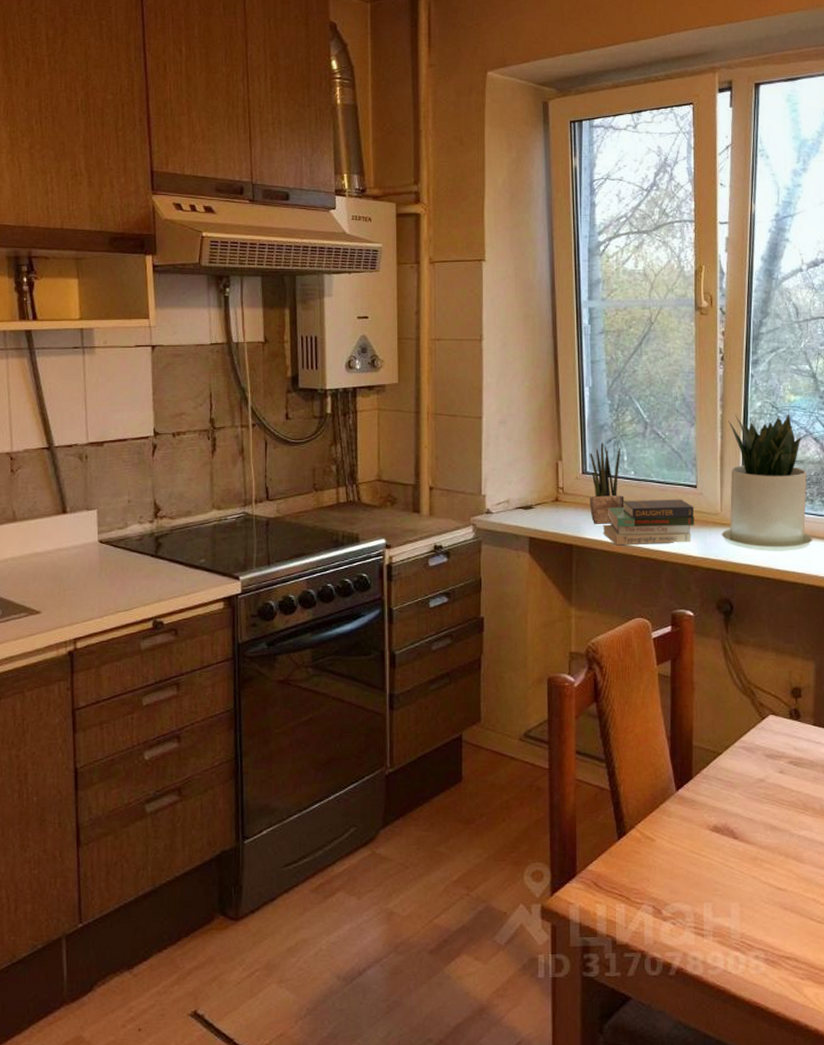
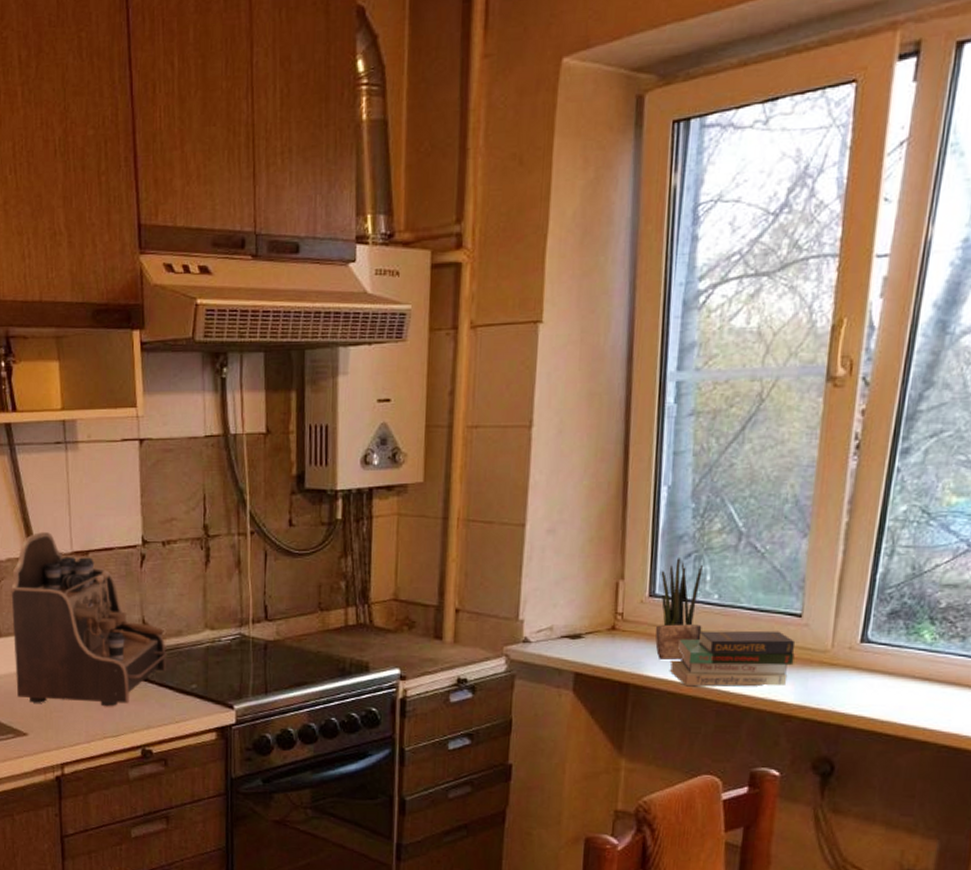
spice rack: none [27,426,178,583] -> present [11,532,168,707]
planter: present [721,413,813,551] -> none [828,521,962,702]

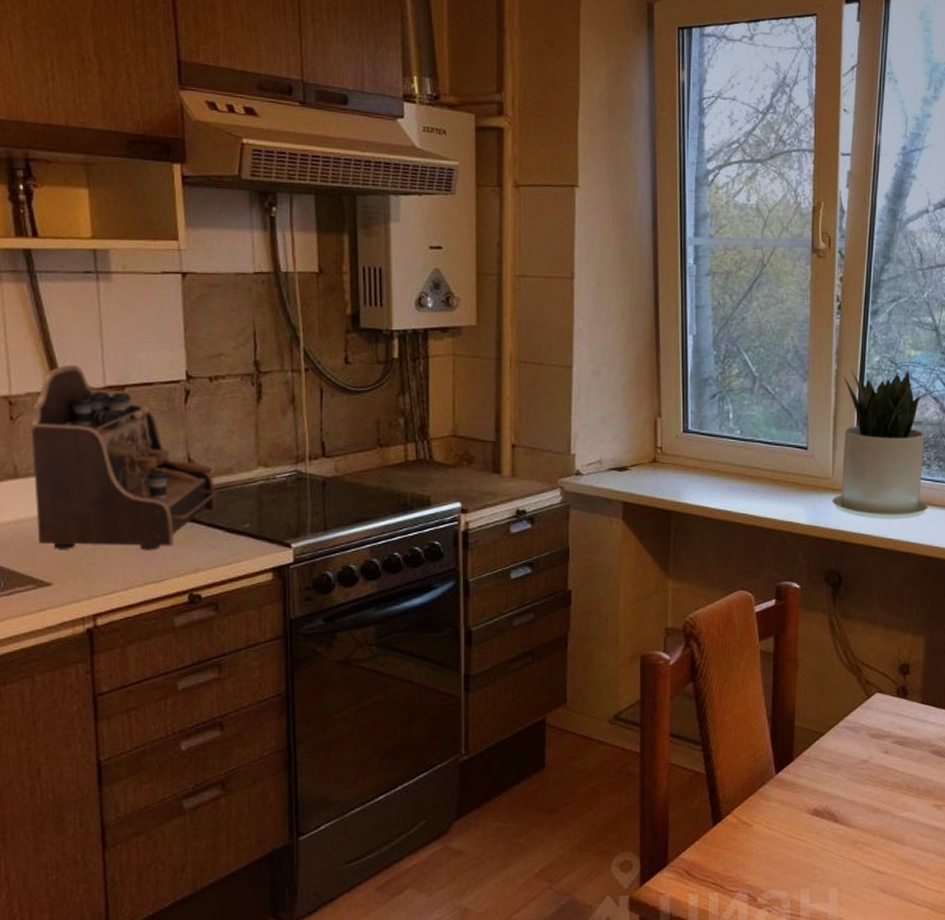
potted plant: present [655,558,704,660] -> none [690,398,729,488]
books: present [669,630,796,687] -> none [704,461,804,511]
planter: none [828,521,962,702] -> present [832,370,928,519]

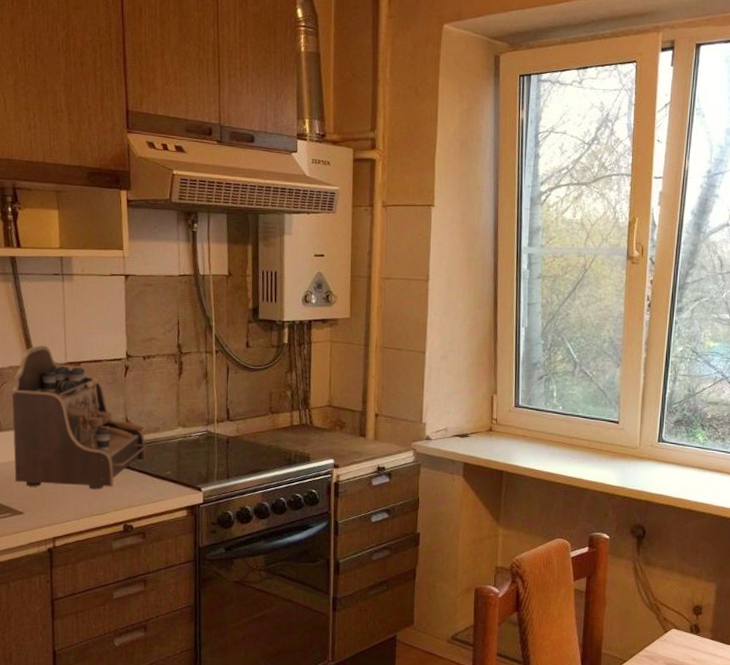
planter: present [832,370,928,519] -> none [638,358,722,484]

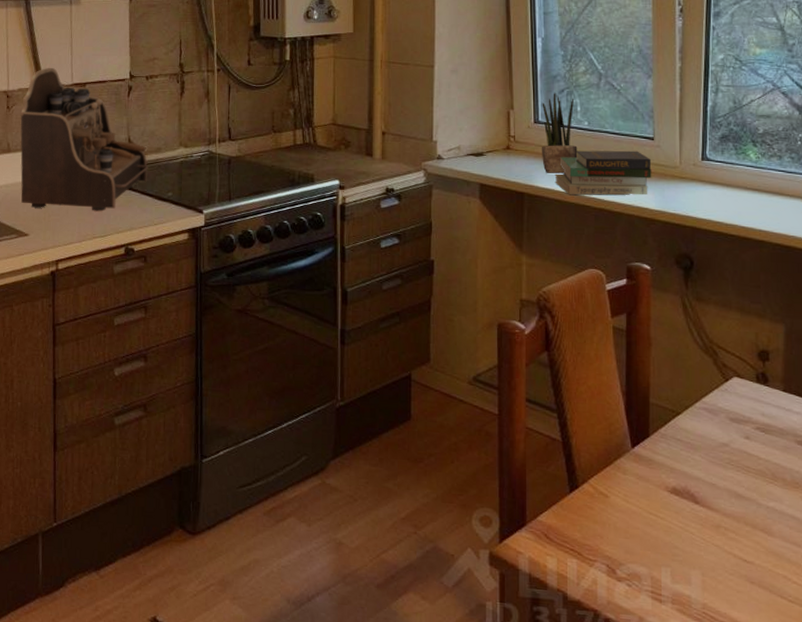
potted plant: none [520,379,552,454] -> present [541,93,578,174]
books: none [530,432,616,473] -> present [554,150,652,196]

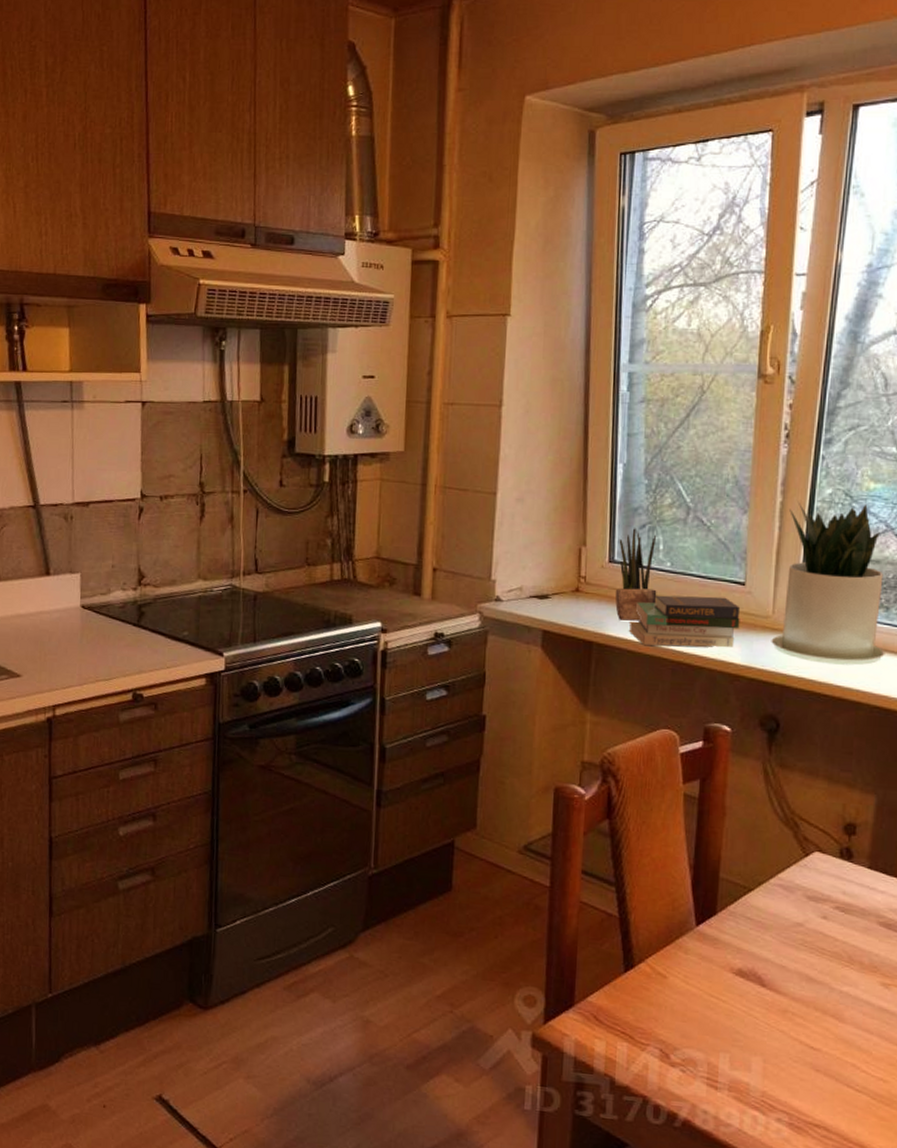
spice rack: present [20,68,149,212] -> none [12,483,161,652]
planter: none [680,66,782,208] -> present [771,502,885,666]

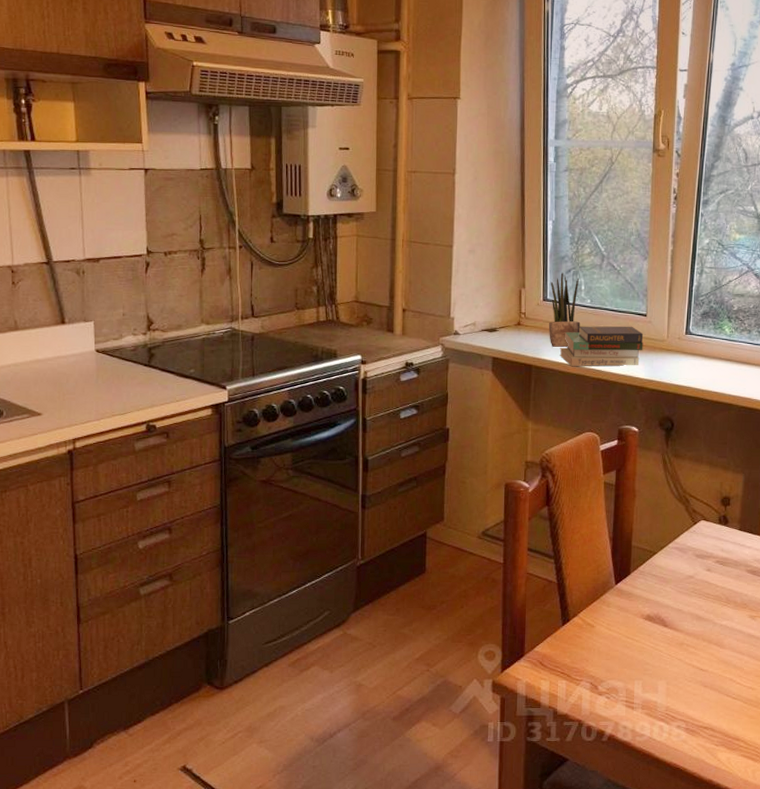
planter: present [771,502,885,666] -> none [666,250,749,376]

